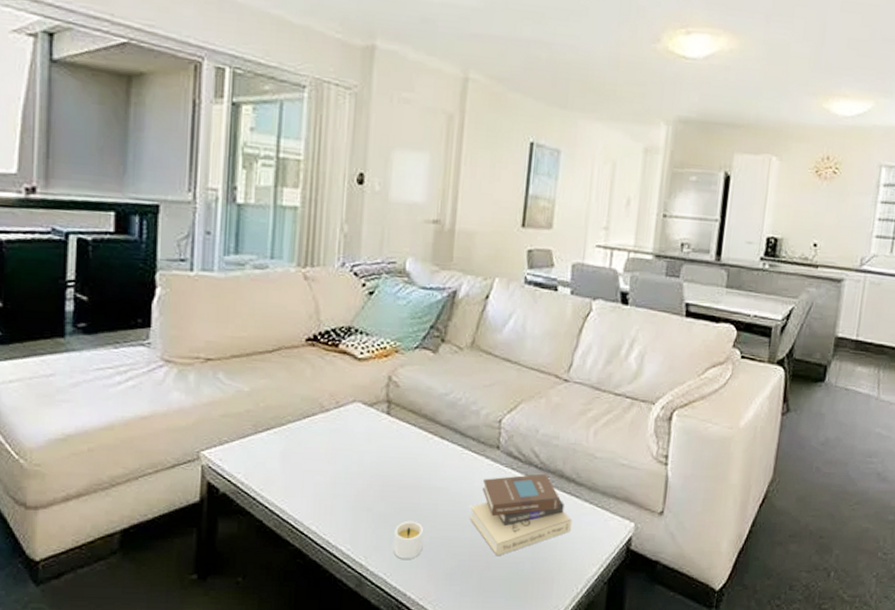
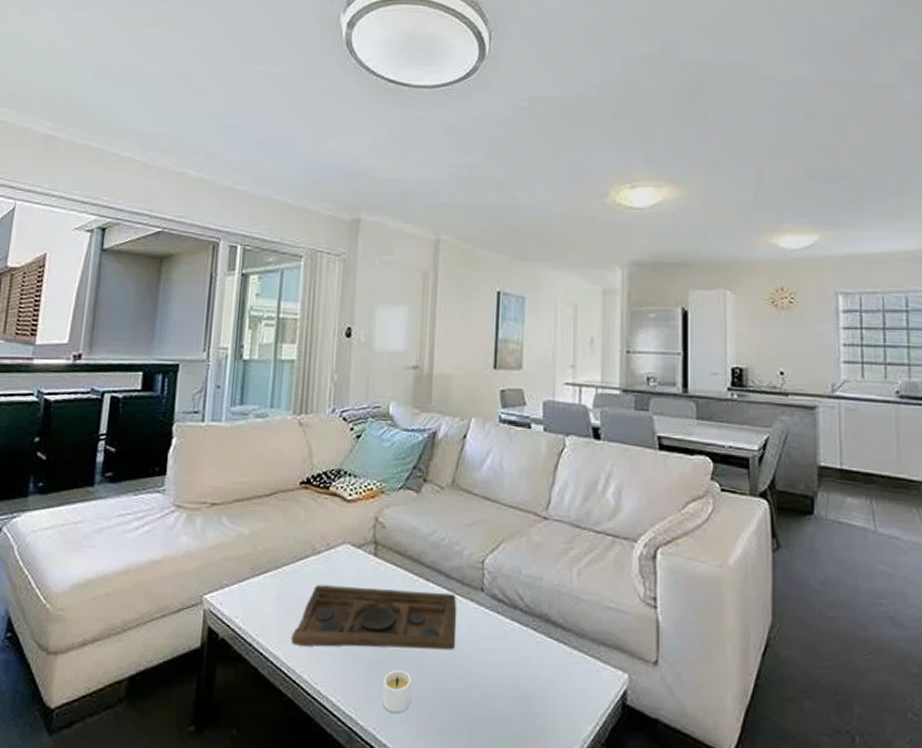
decorative tray: none [298,442,471,503] -> present [291,585,456,650]
books: present [469,473,573,557] -> none [456,617,563,711]

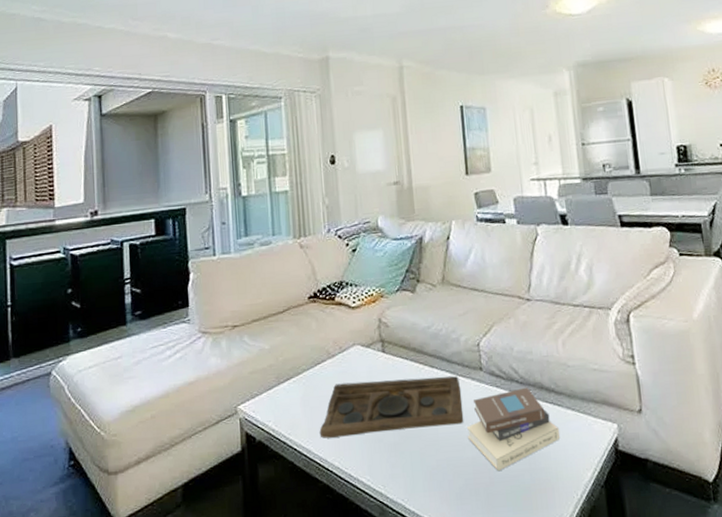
candle: present [382,669,413,713] -> none [405,446,432,484]
books: none [456,617,563,711] -> present [466,387,560,472]

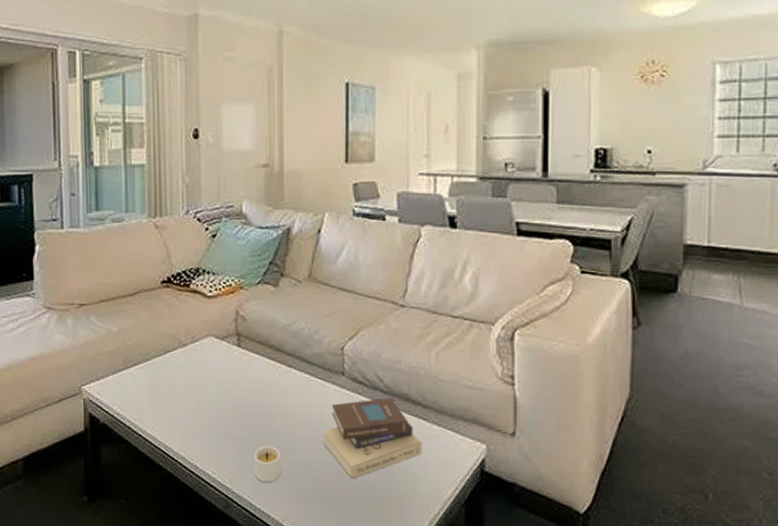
decorative tray: present [319,376,463,439] -> none [166,374,319,428]
candle: none [405,446,432,484] -> present [254,445,281,482]

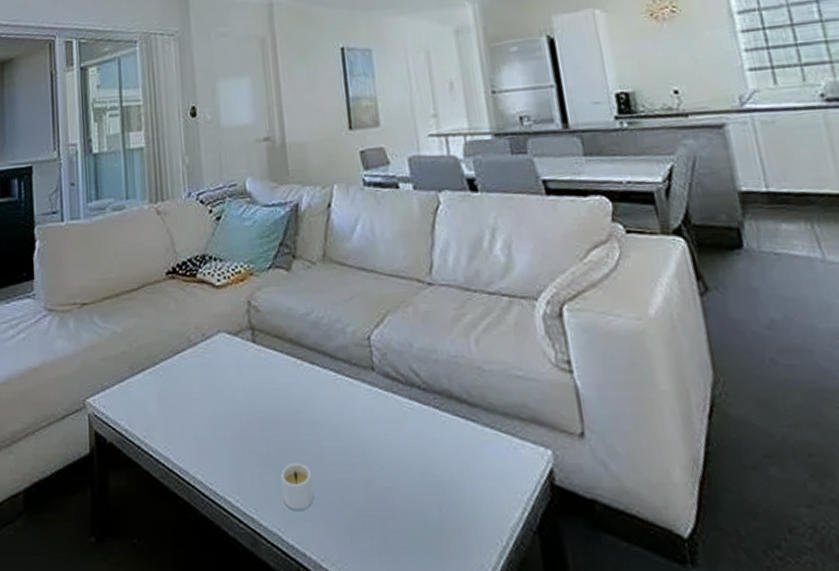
books: present [322,397,423,479] -> none [356,395,477,502]

